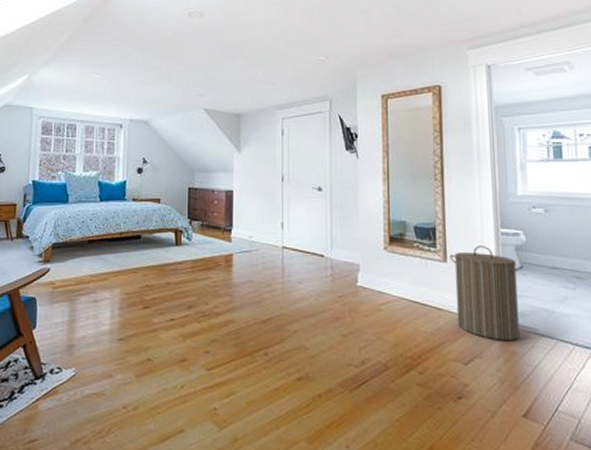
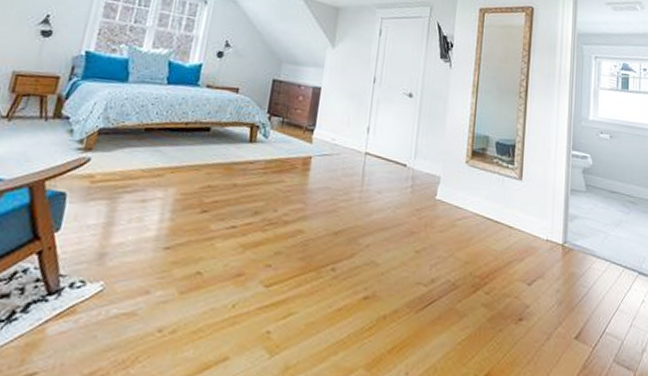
laundry hamper: present [450,246,523,341] -> none [525,166,588,262]

